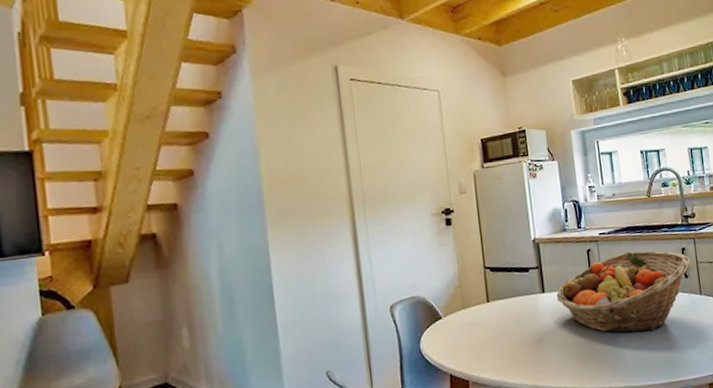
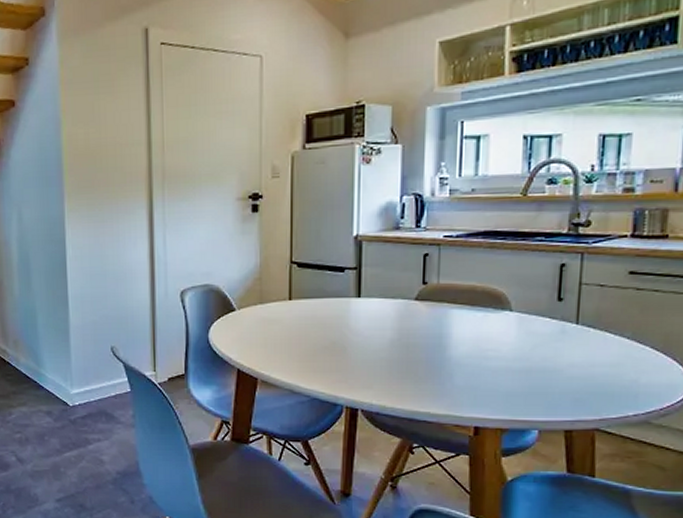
fruit basket: present [556,251,691,333] -> none [375,261,571,357]

